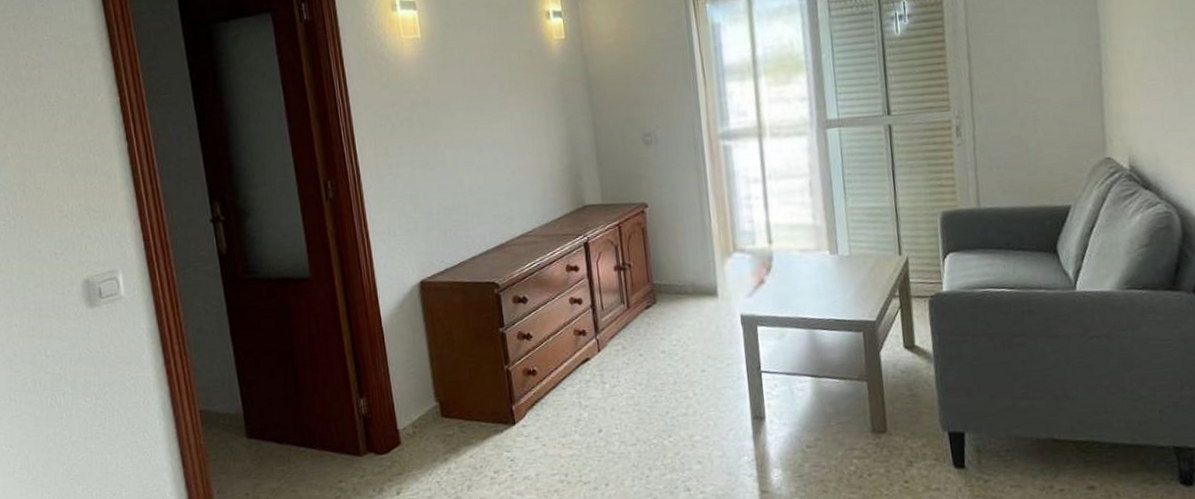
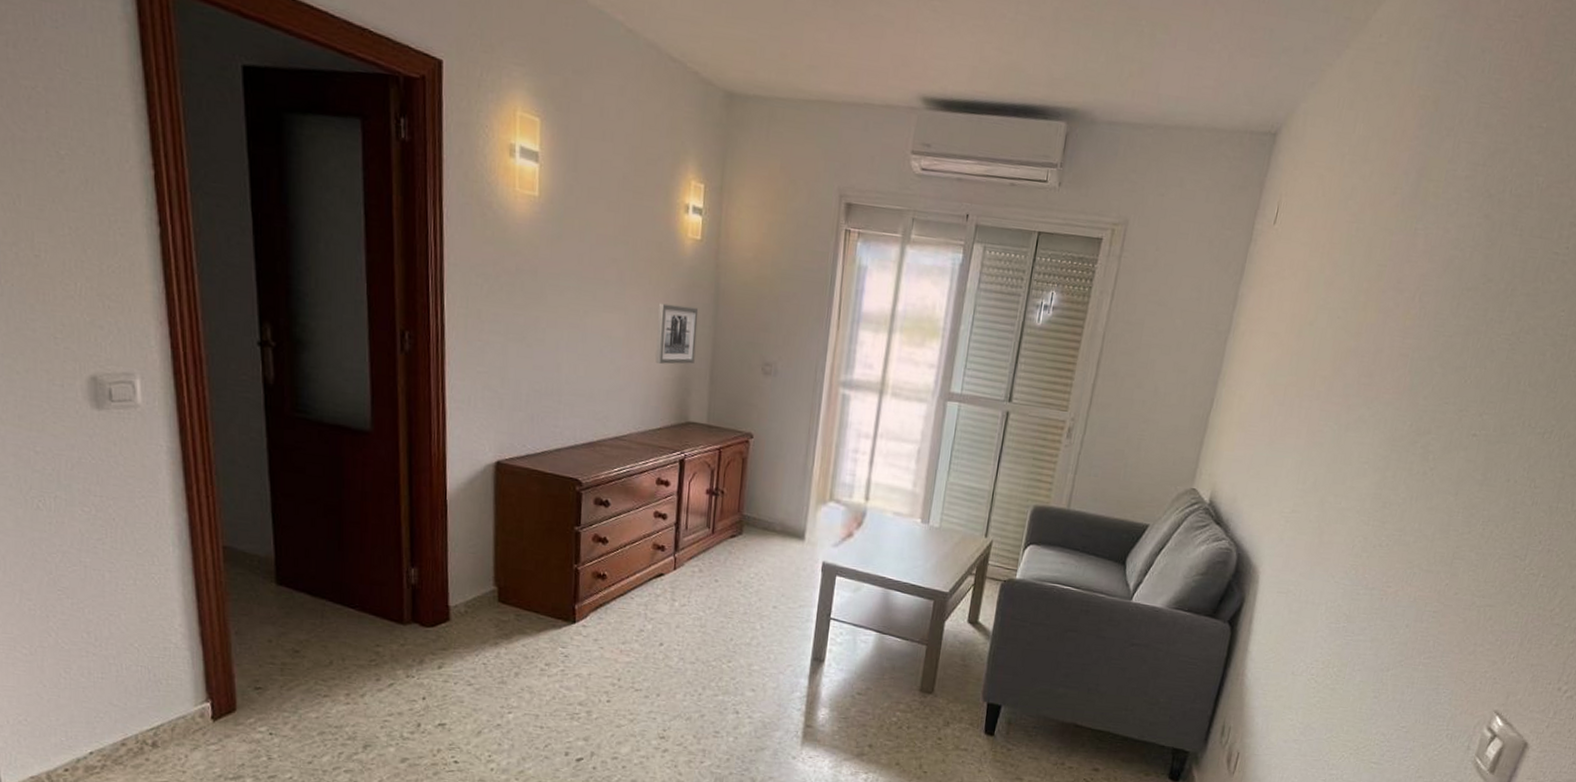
wall art: none [538,99,580,158] -> present [655,303,699,364]

